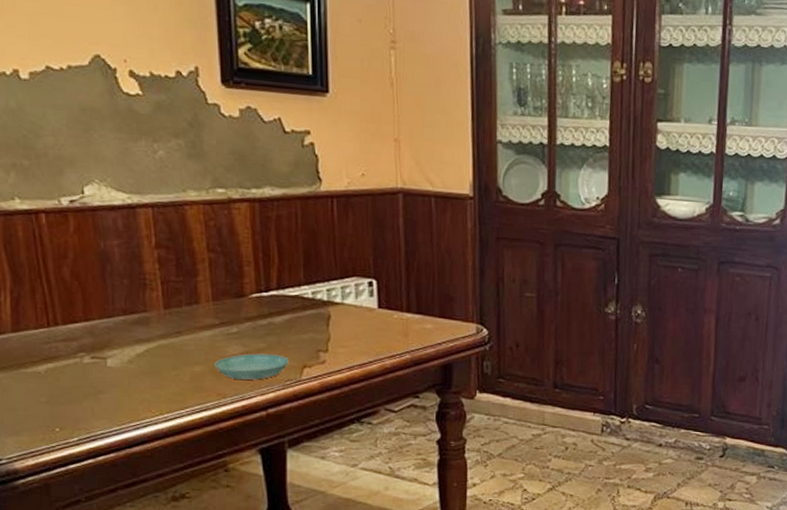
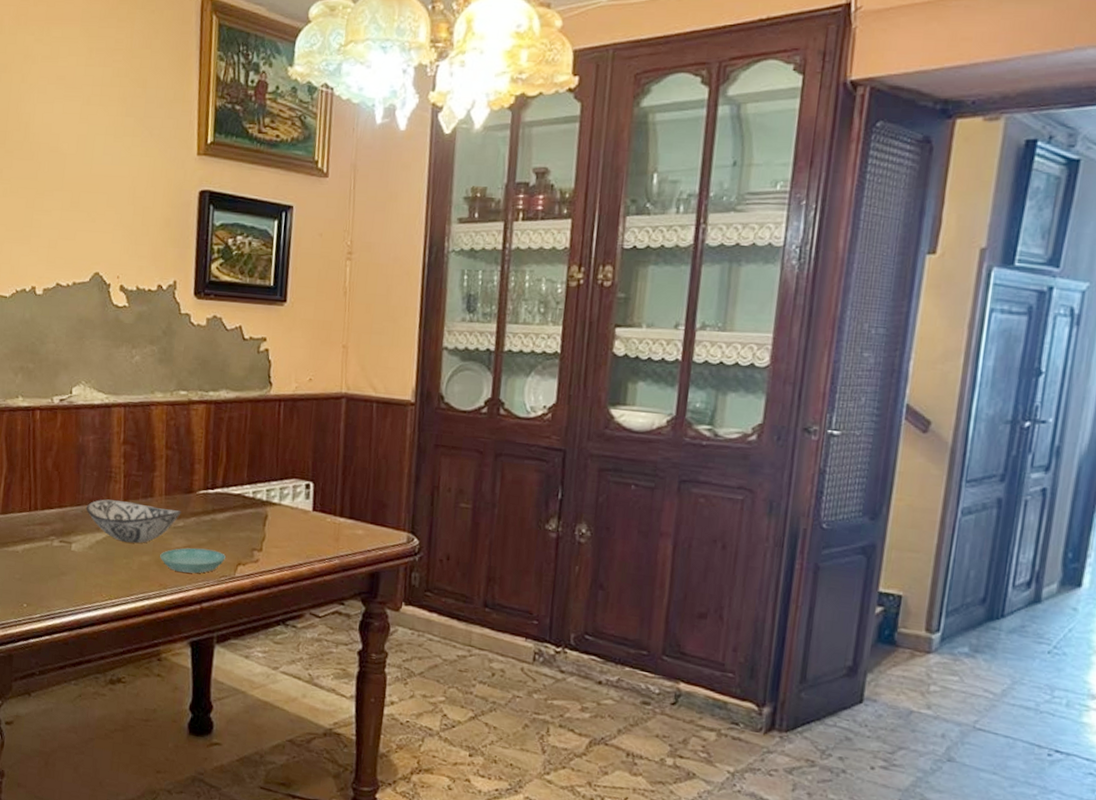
decorative bowl: none [118,309,234,354] -> present [85,499,181,544]

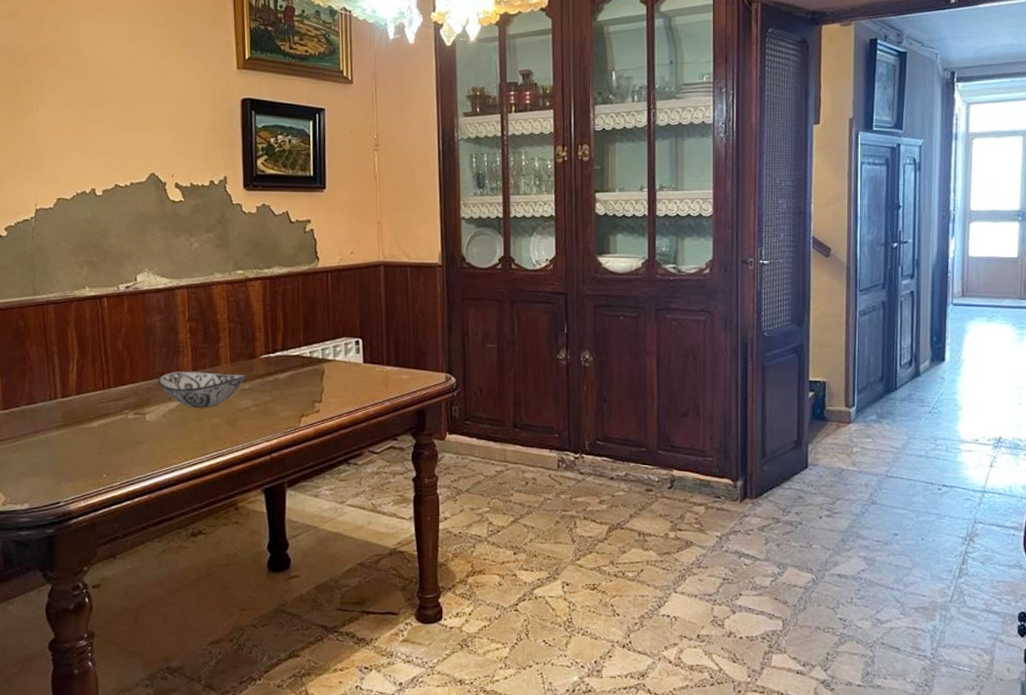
saucer: present [160,547,226,574] -> none [230,406,290,428]

